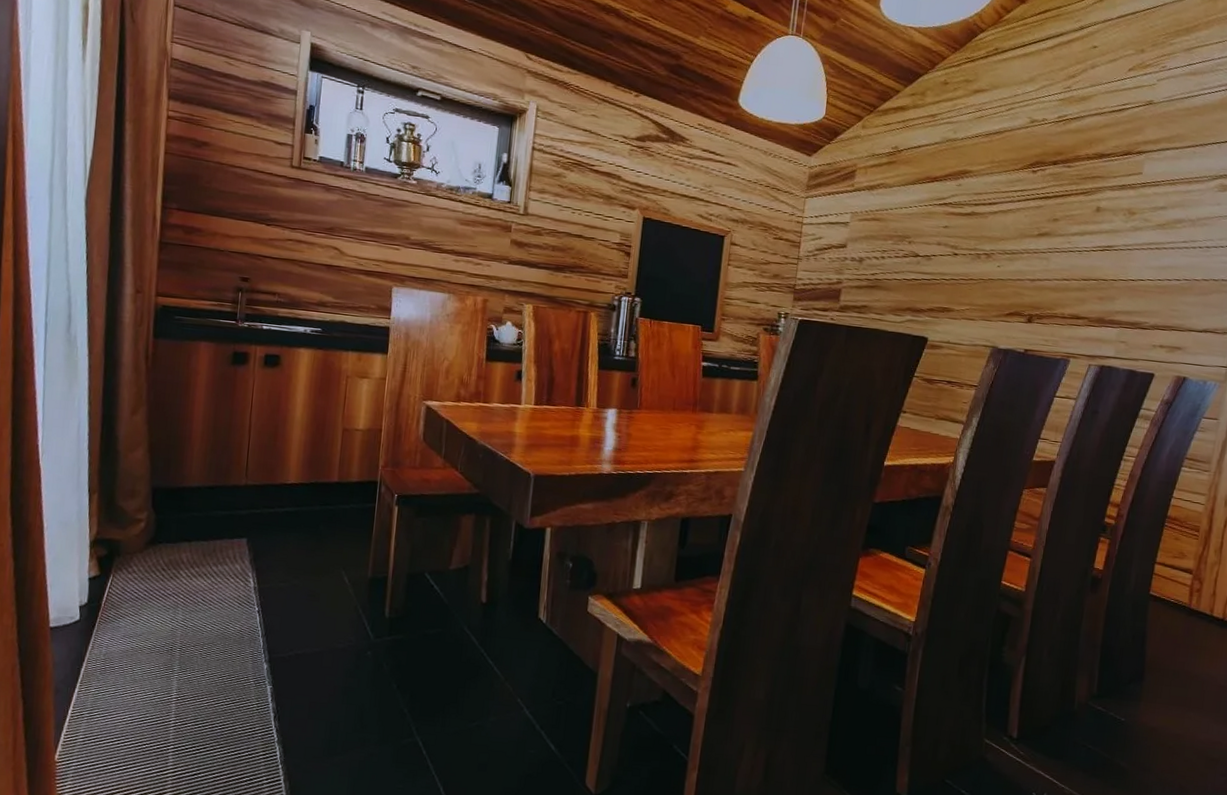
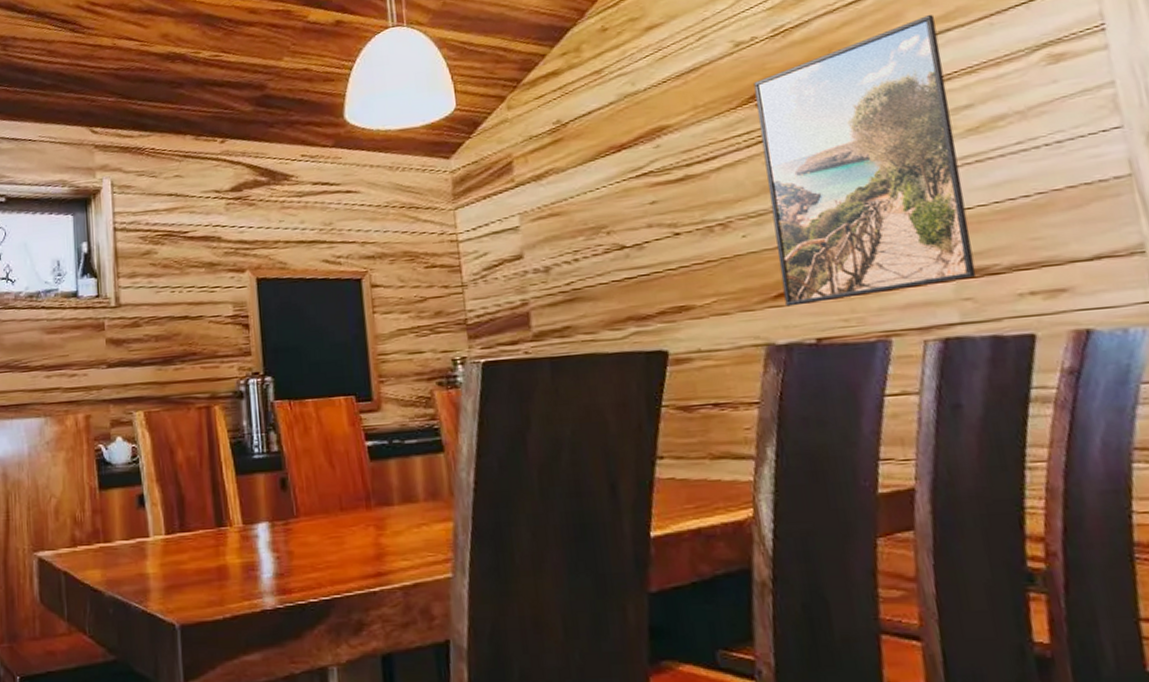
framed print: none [1012,134,1163,329] -> present [753,14,977,307]

